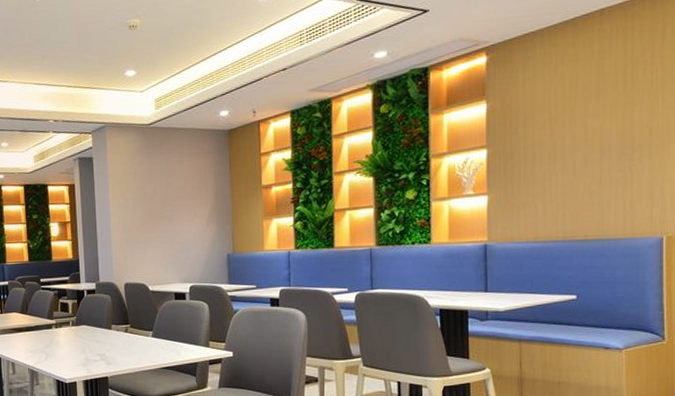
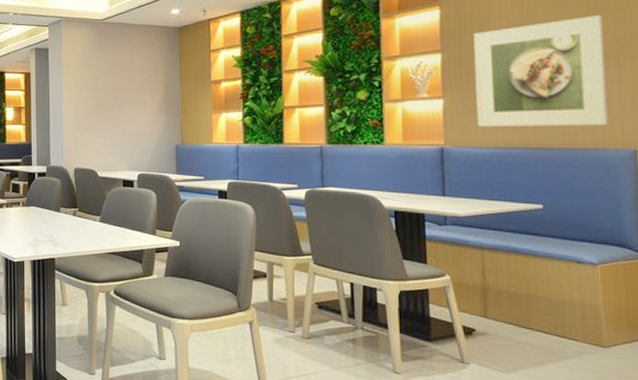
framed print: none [518,104,639,222] -> present [474,14,608,127]

